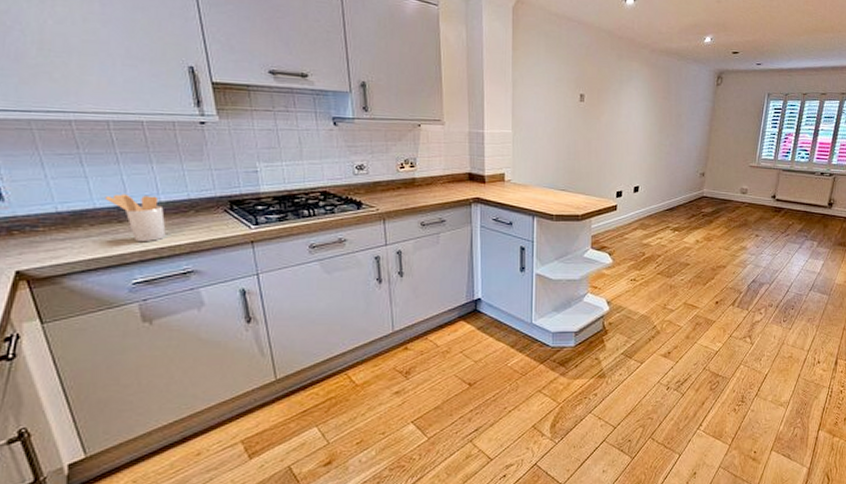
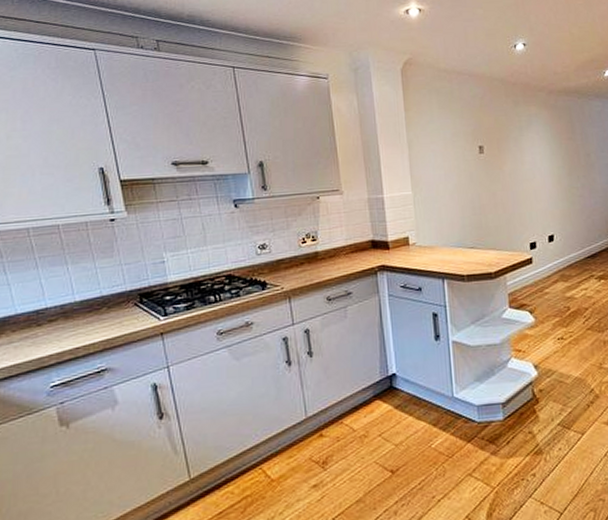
utensil holder: present [105,194,166,243] -> none [25,296,81,344]

